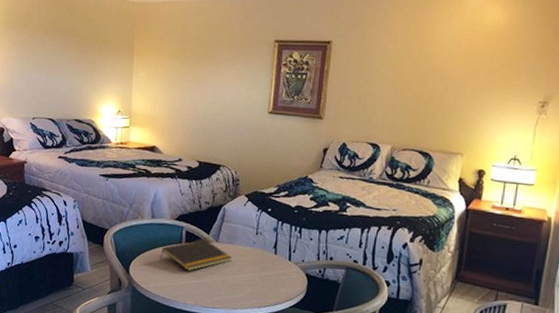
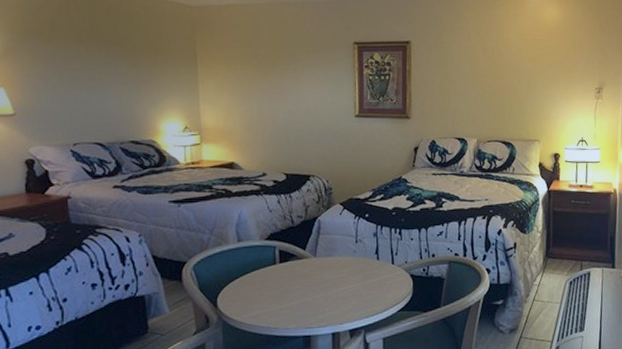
notepad: present [160,239,233,271] -> none [252,255,334,293]

